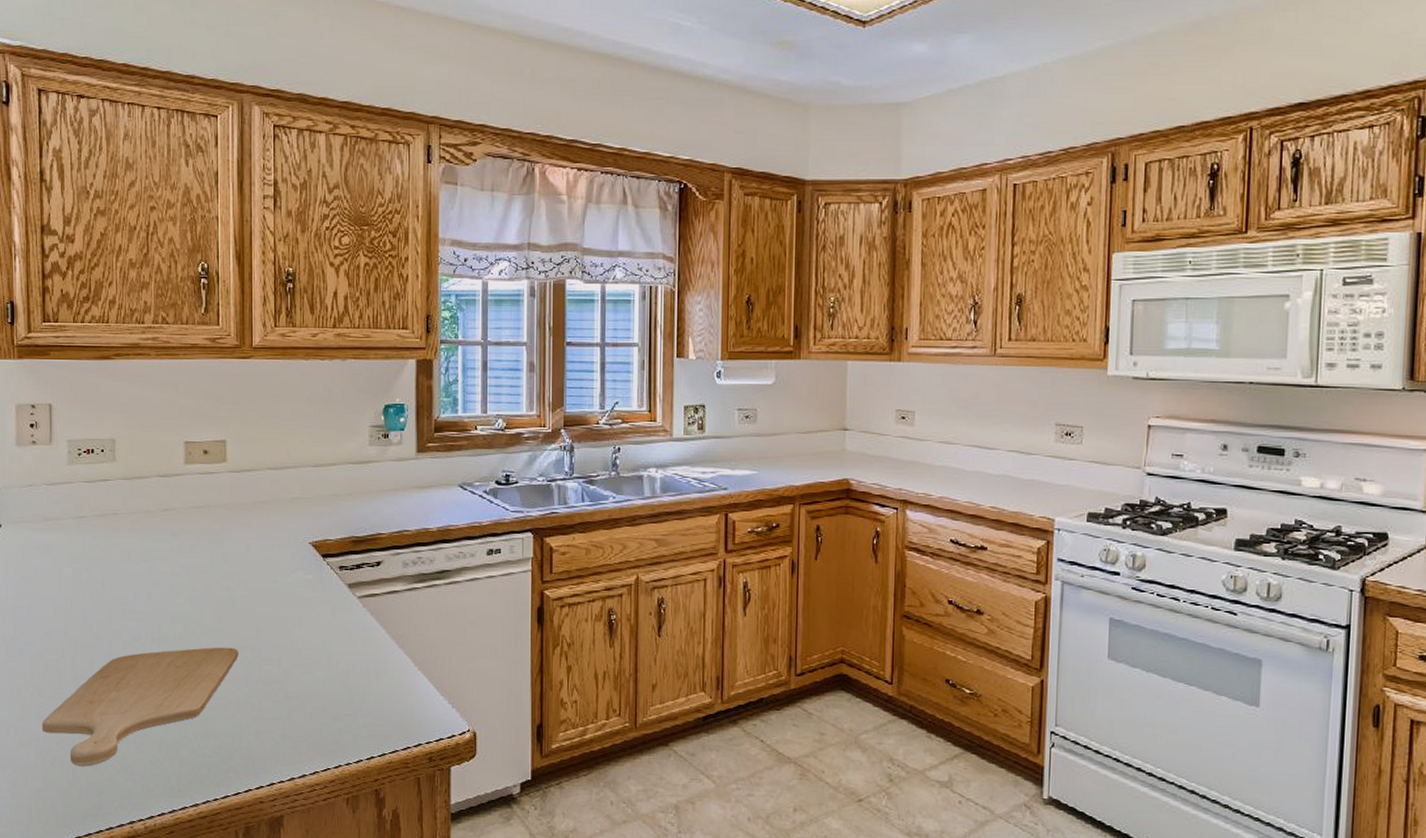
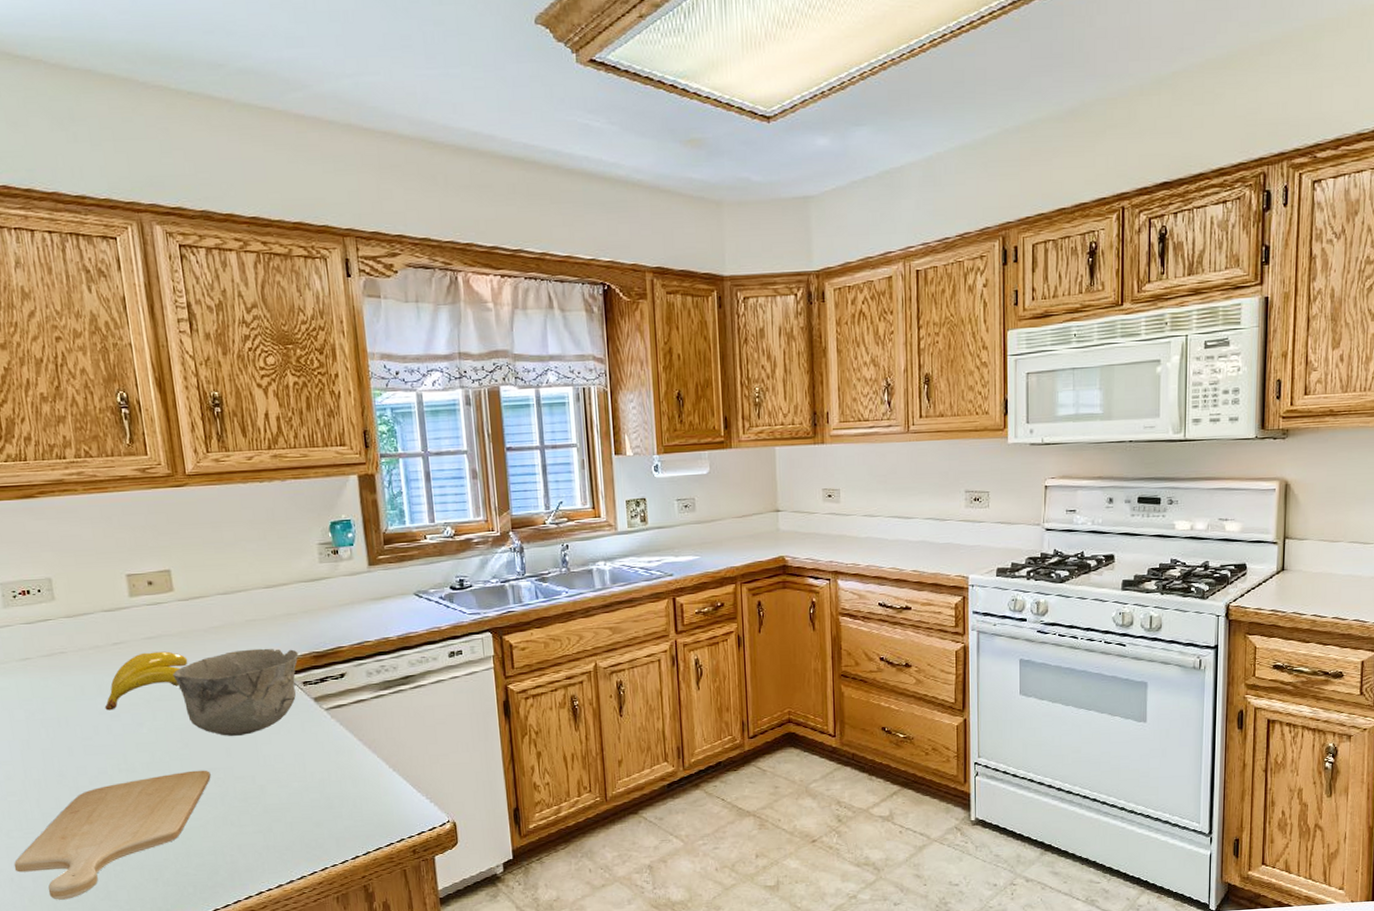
banana: none [147,521,231,577] -> present [105,651,188,711]
bowl: none [215,527,338,616] -> present [173,648,299,736]

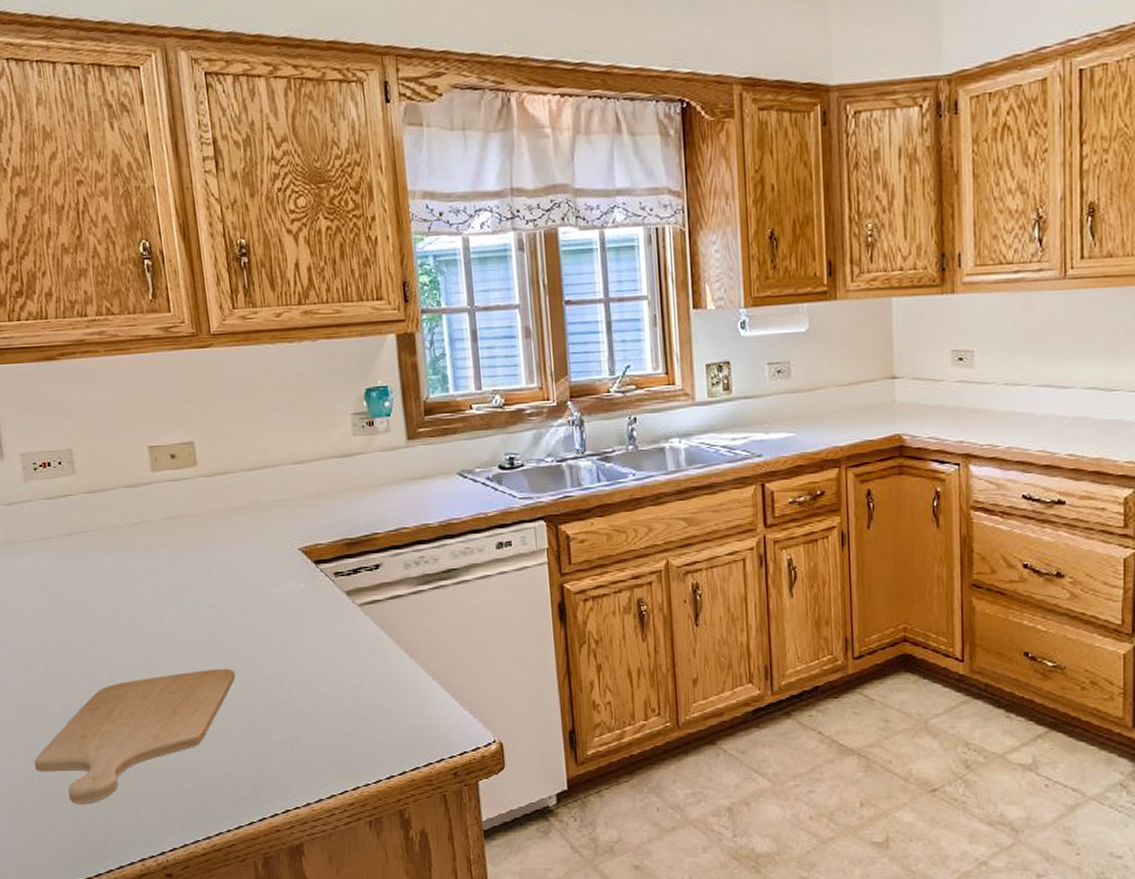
banana: present [105,651,188,711] -> none [125,533,212,598]
bowl: present [173,648,299,736] -> none [196,532,330,631]

